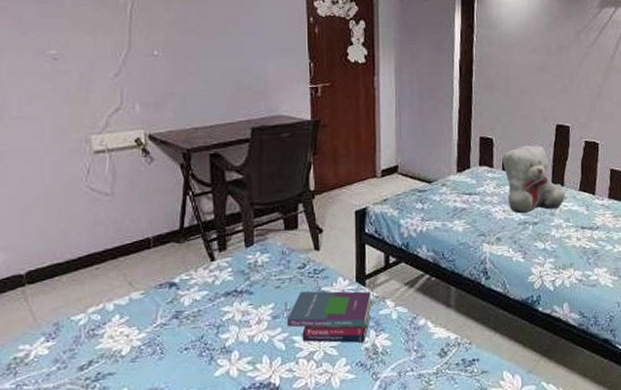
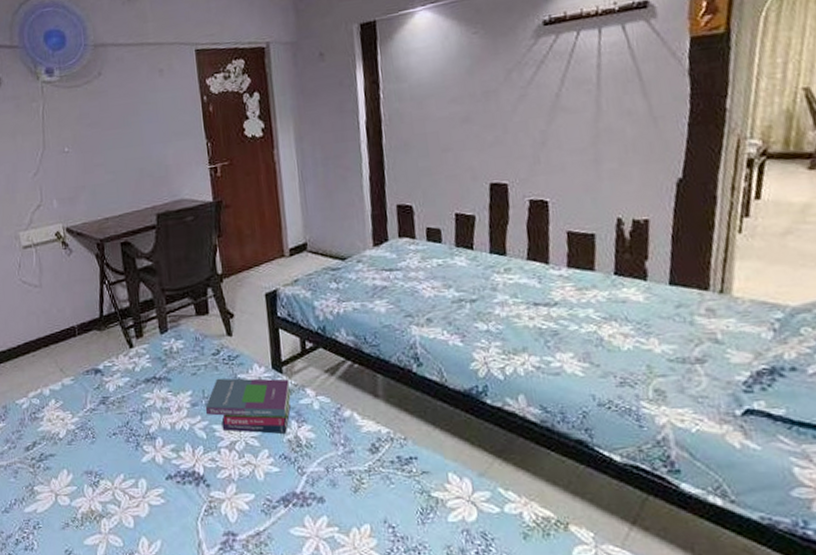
teddy bear: present [502,145,566,214] -> none [425,209,510,290]

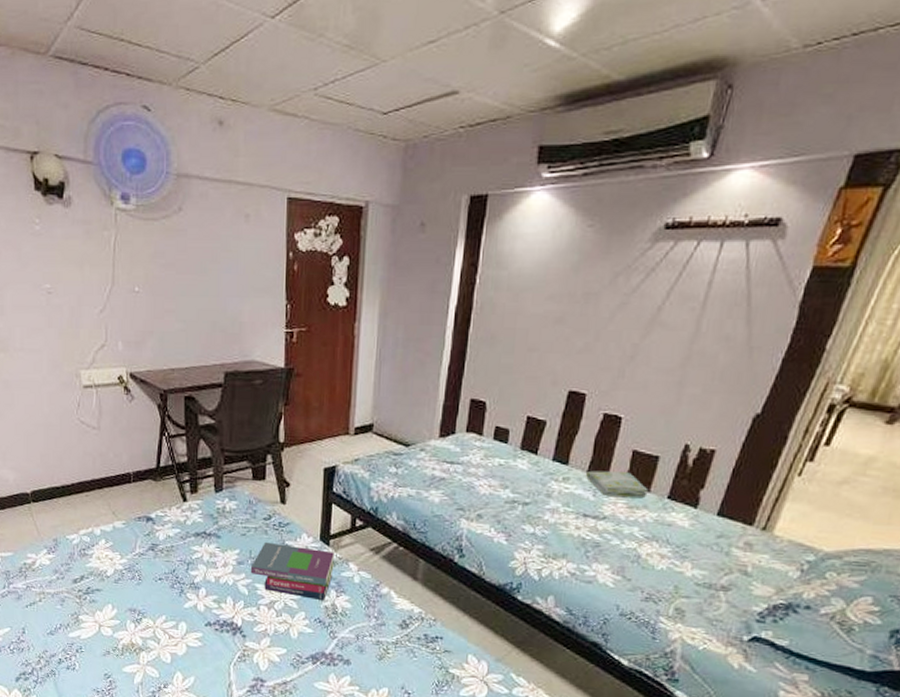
towel: none [526,254,593,281] -> present [586,470,648,499]

